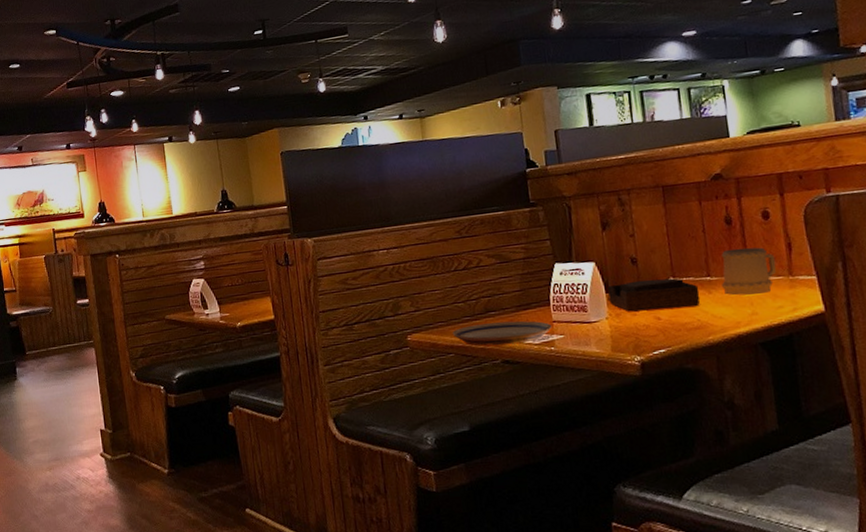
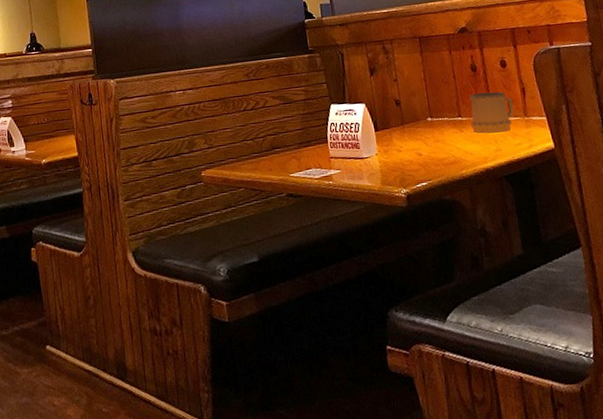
plate: present [452,320,552,346] -> none [242,157,330,181]
napkin holder: present [607,278,701,312] -> none [376,118,454,149]

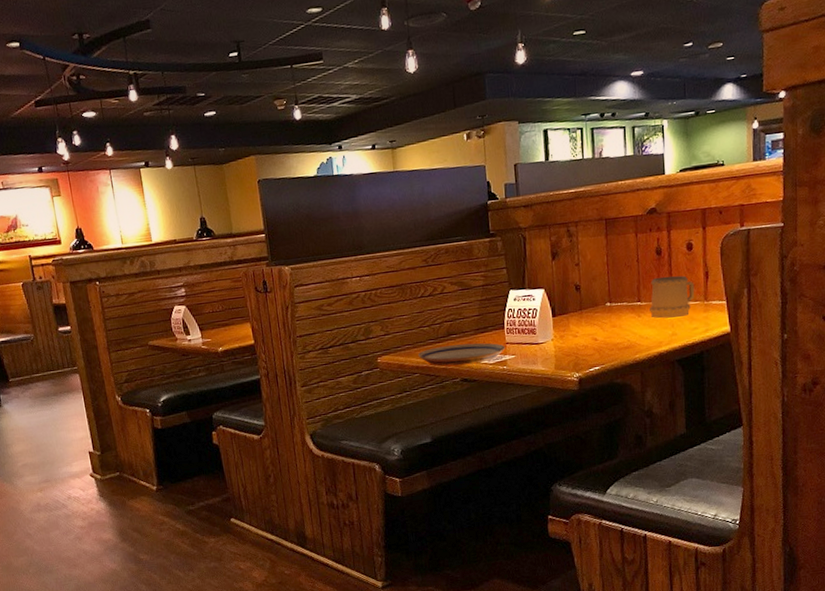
plate: none [242,157,330,181] -> present [417,342,505,367]

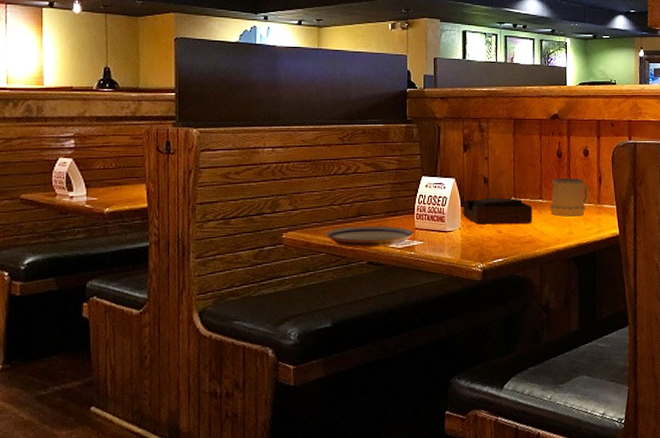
napkin holder: none [554,303,631,334] -> present [463,197,533,225]

